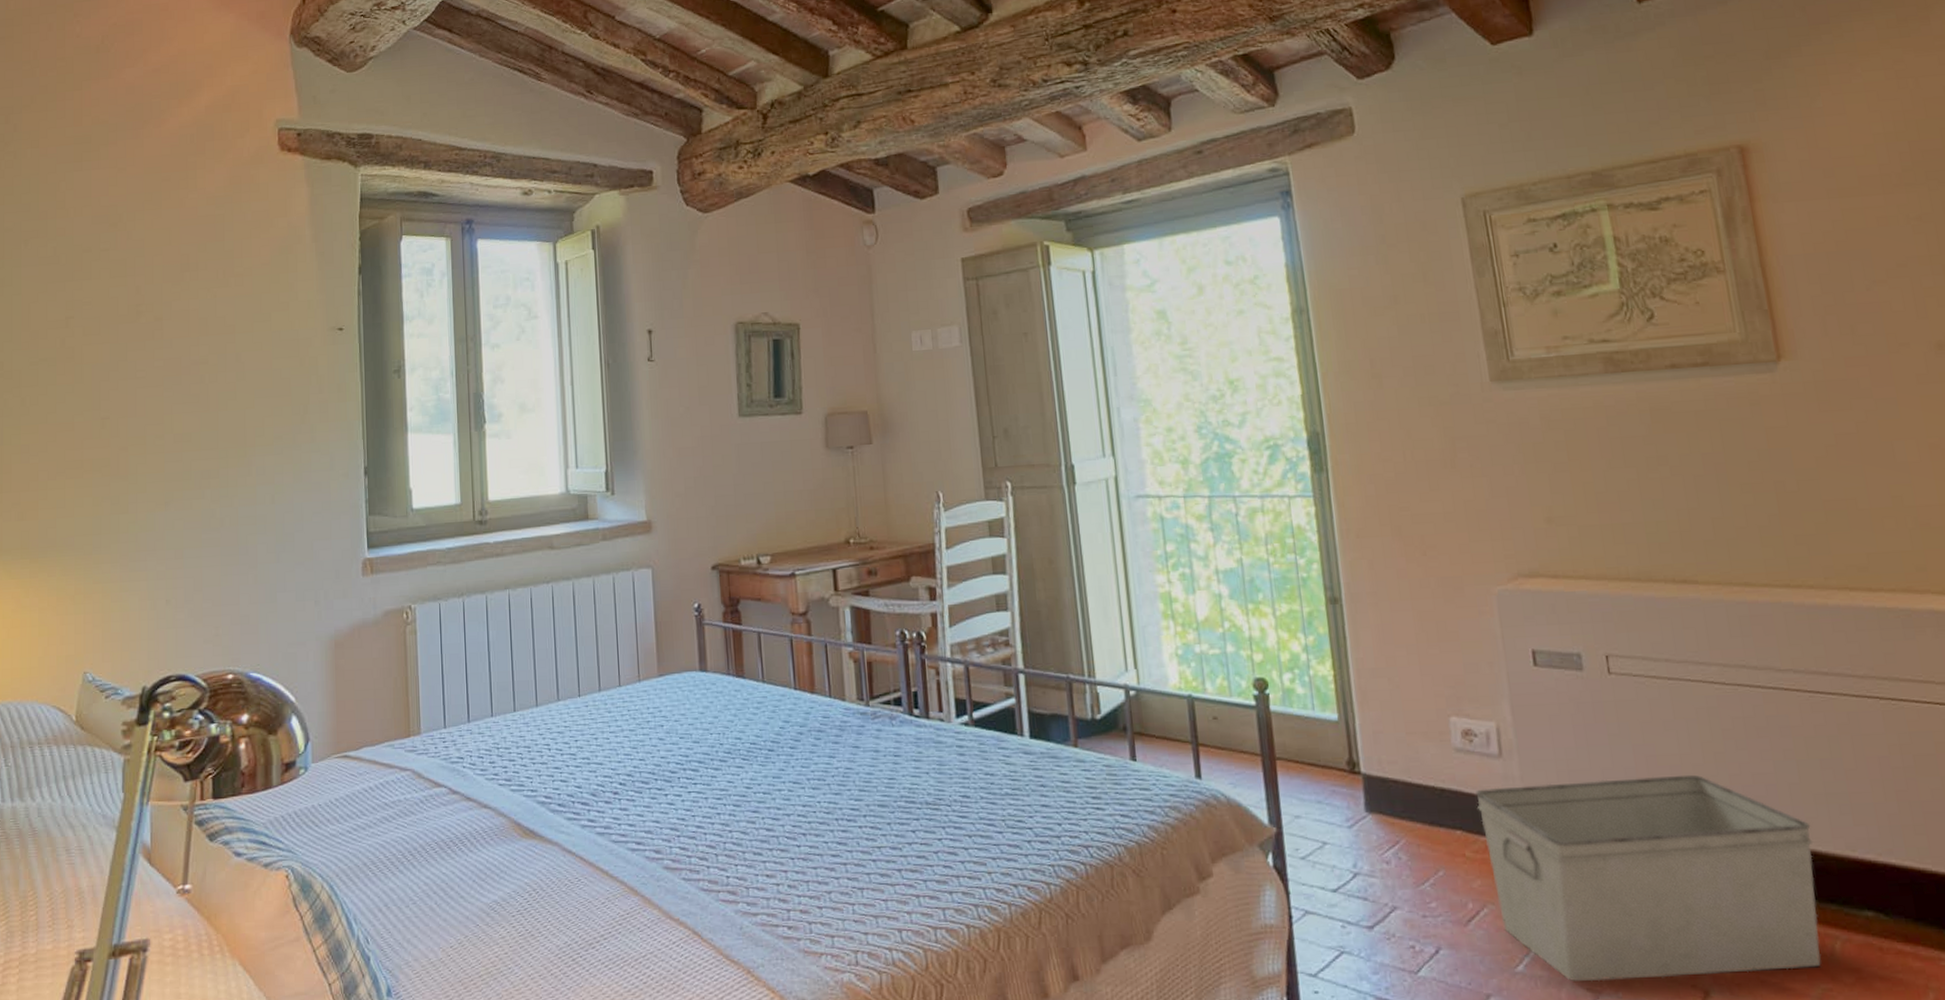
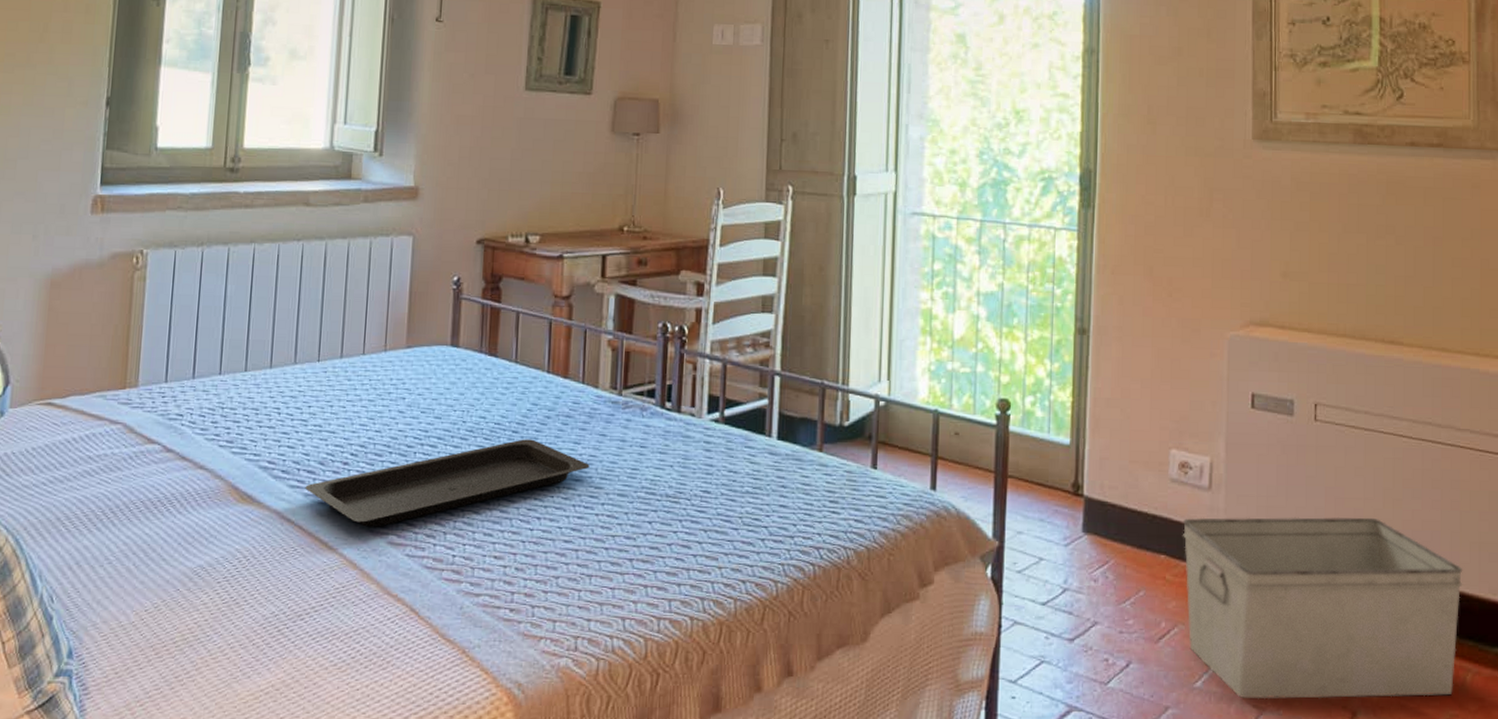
serving tray: none [581,756,847,854] -> present [305,439,590,527]

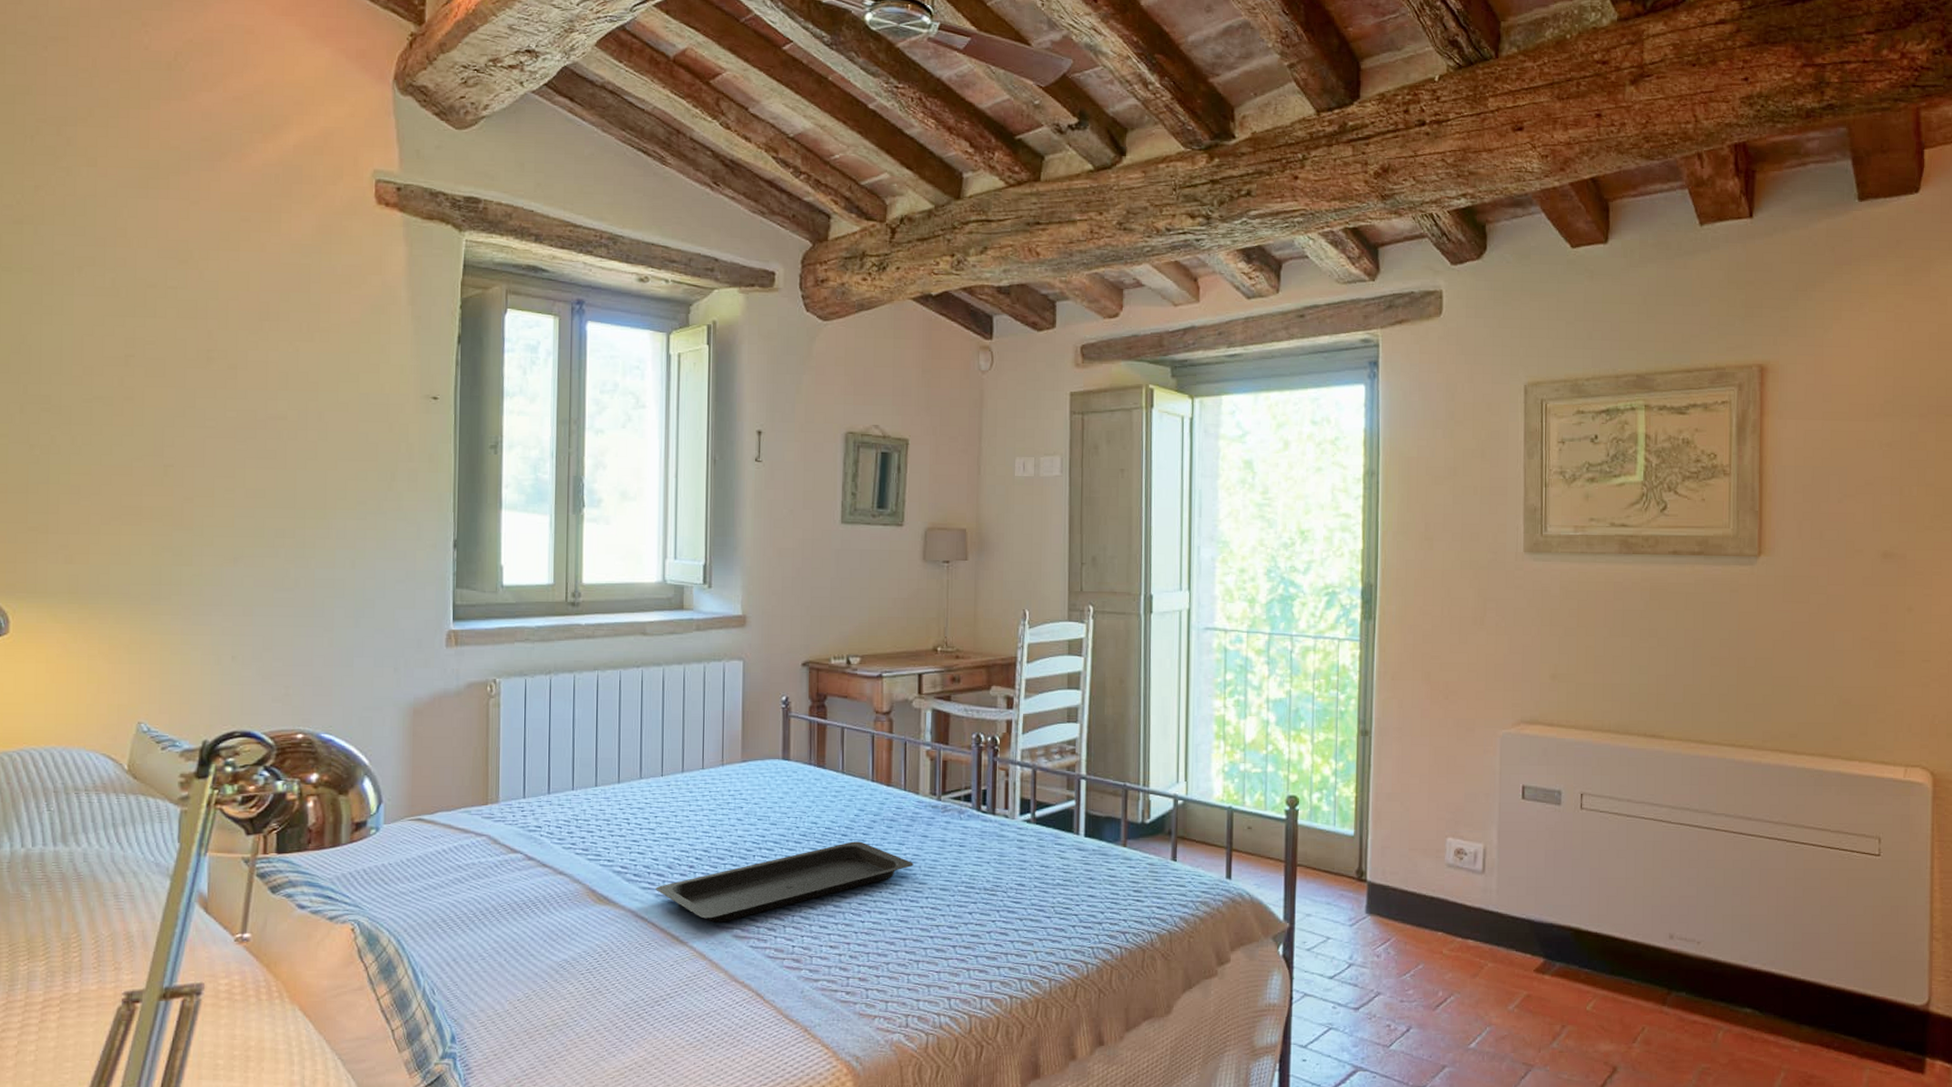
storage bin: present [1183,516,1463,700] -> none [1458,894,1717,1058]

